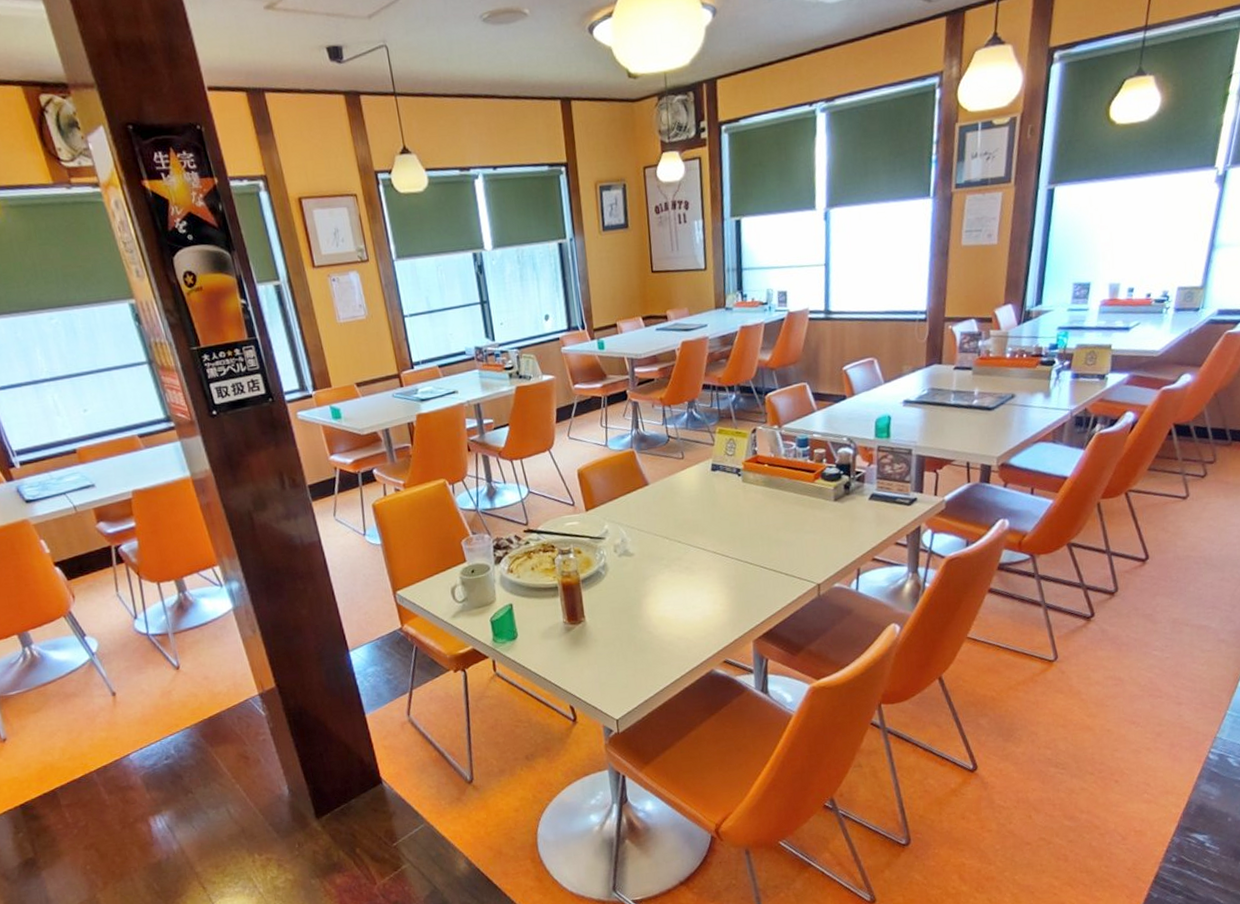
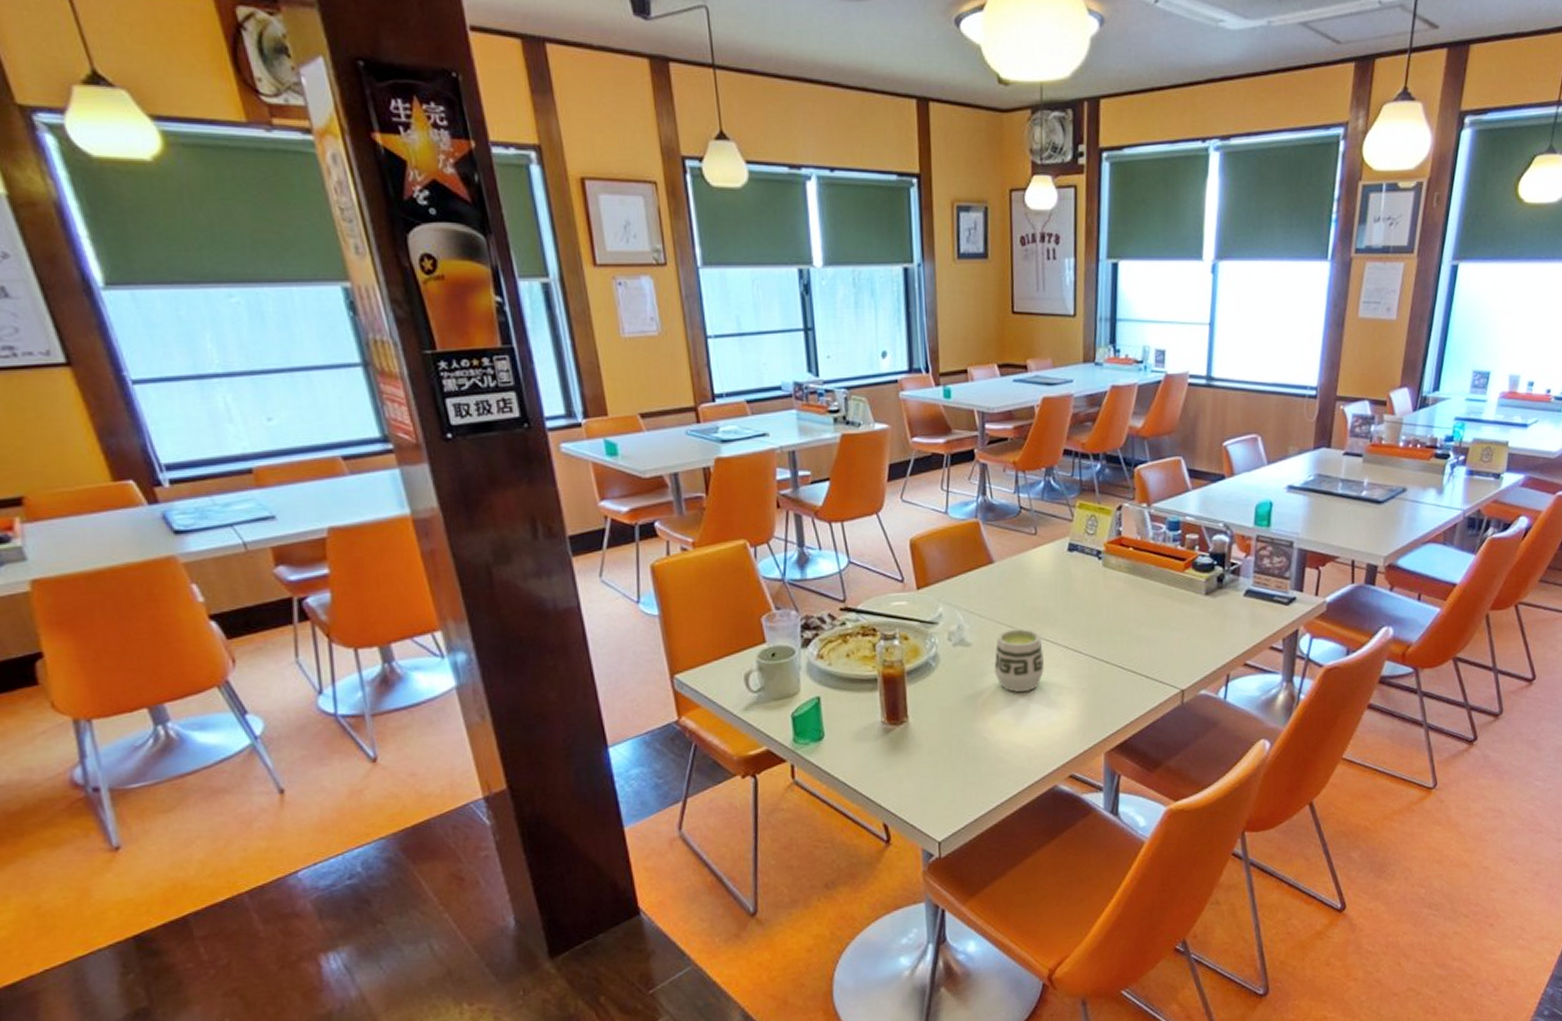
cup: none [654,539,698,593] -> present [994,629,1045,692]

